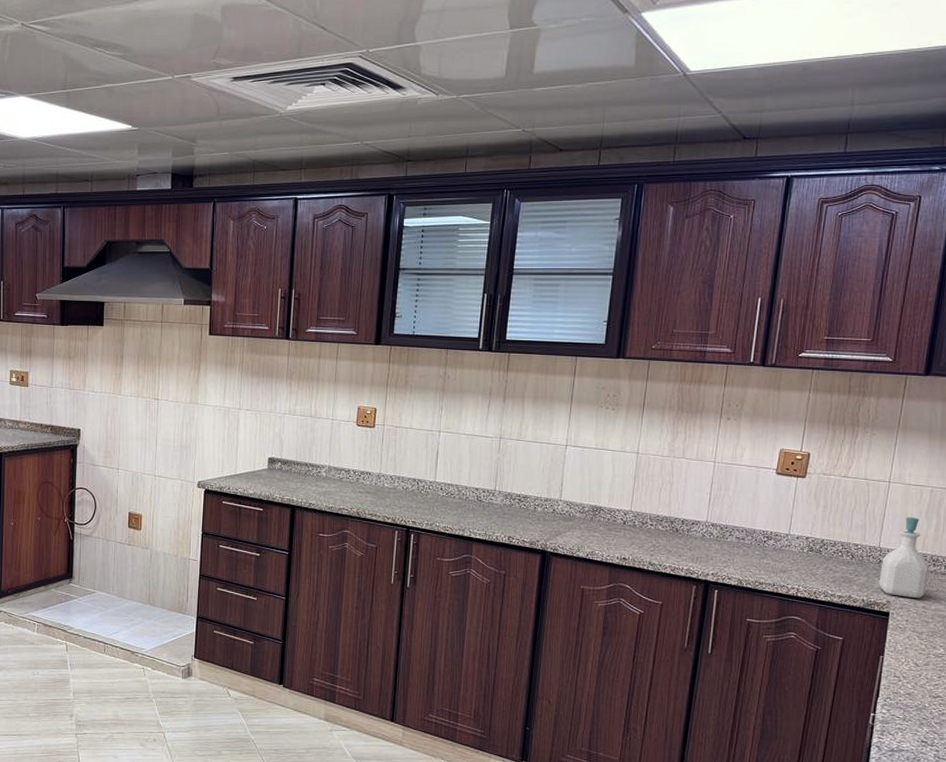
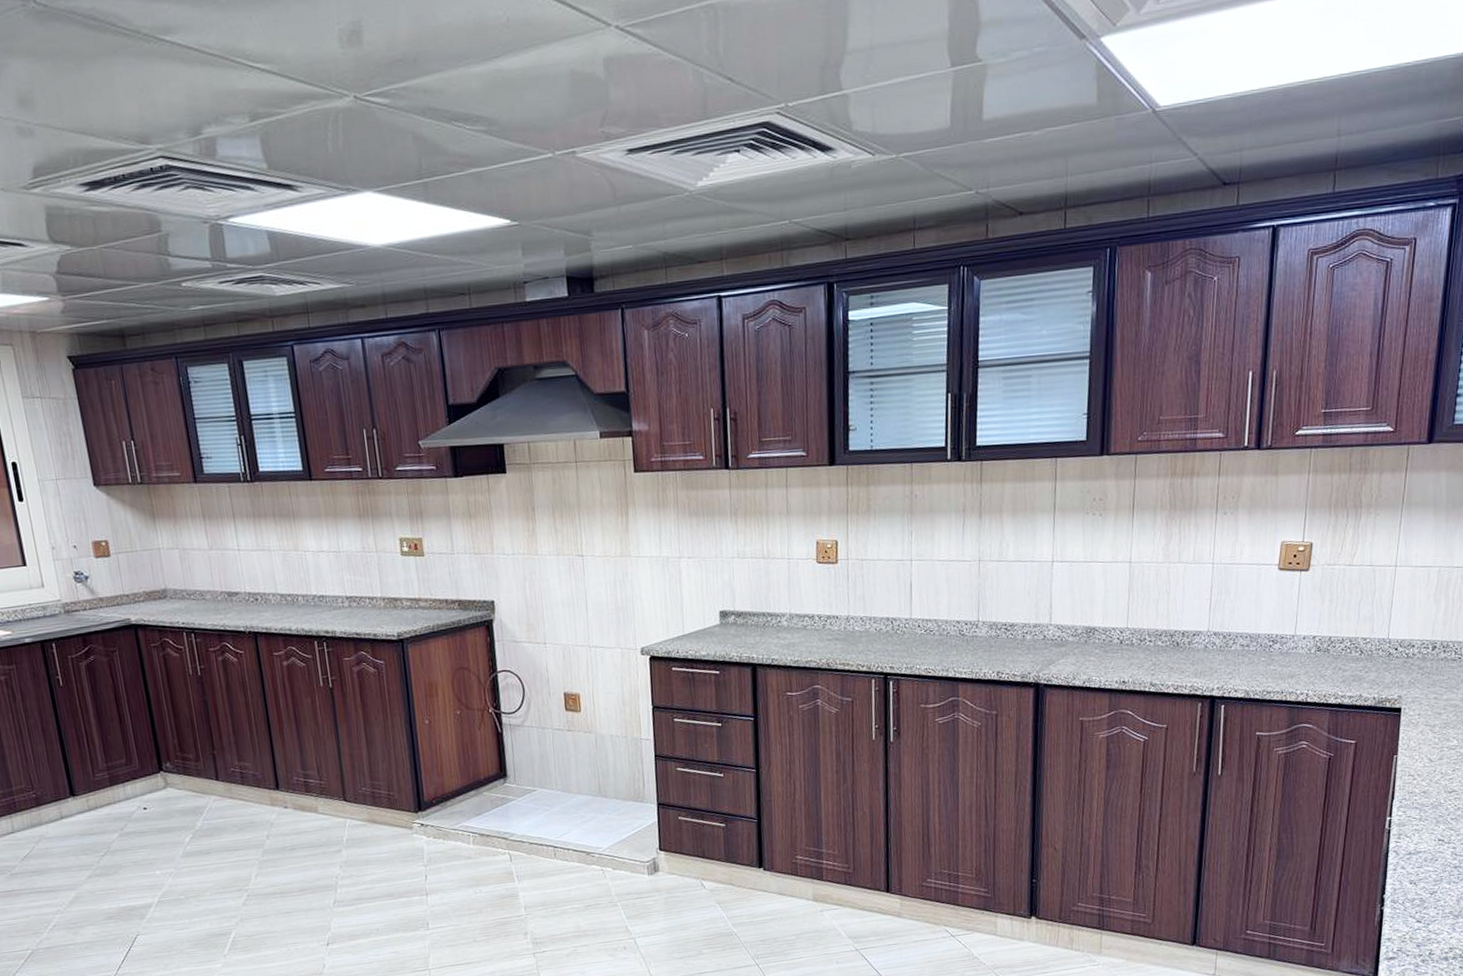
soap bottle: present [879,517,929,599] -> none [1389,602,1439,690]

